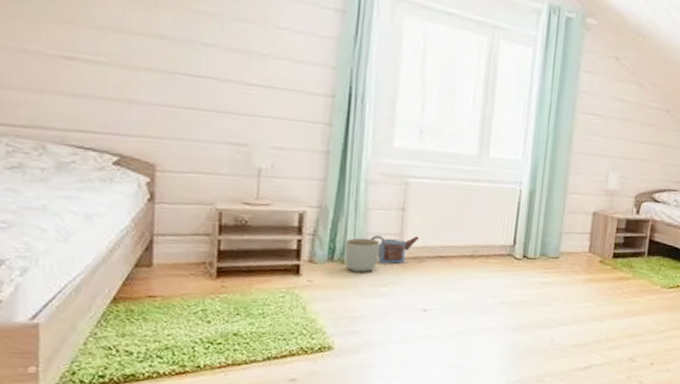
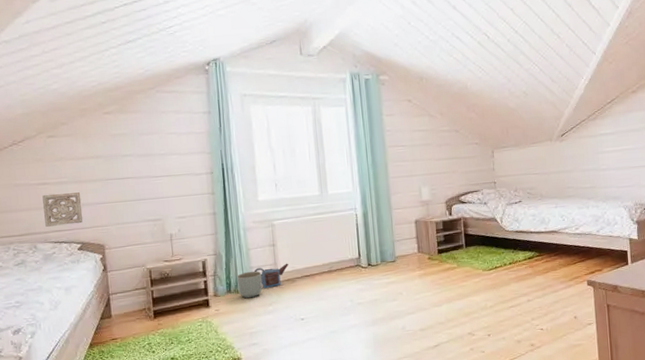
wall ornament: none [65,74,128,128] -> present [42,192,83,227]

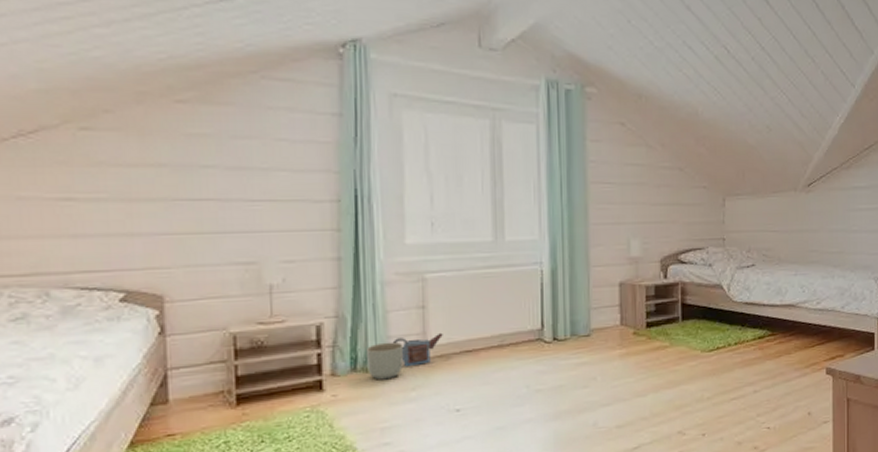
wall ornament: present [42,192,83,227] -> none [64,215,131,264]

